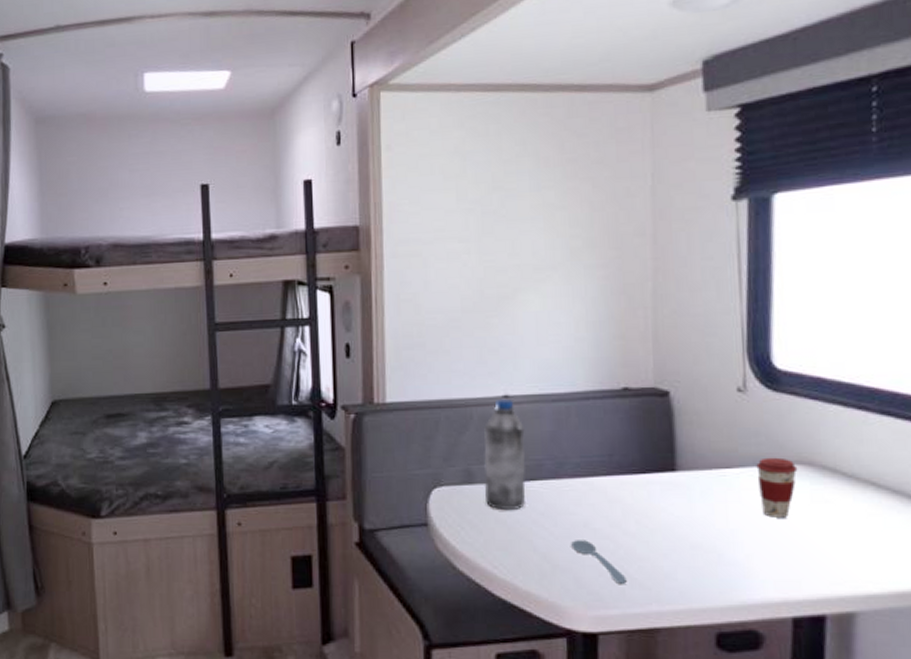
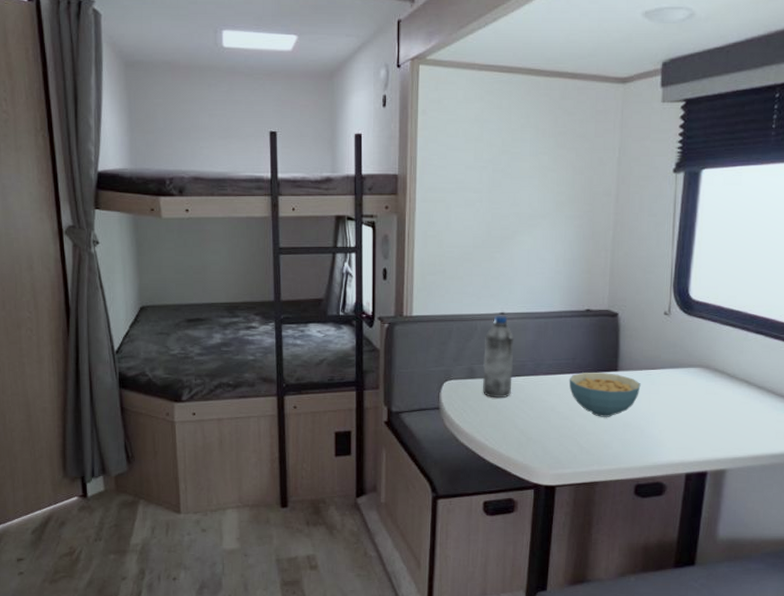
spoon: present [571,540,627,584] -> none [542,420,578,451]
cereal bowl: none [605,472,712,536] -> present [569,372,641,417]
coffee cup: present [756,457,798,518] -> none [672,362,699,405]

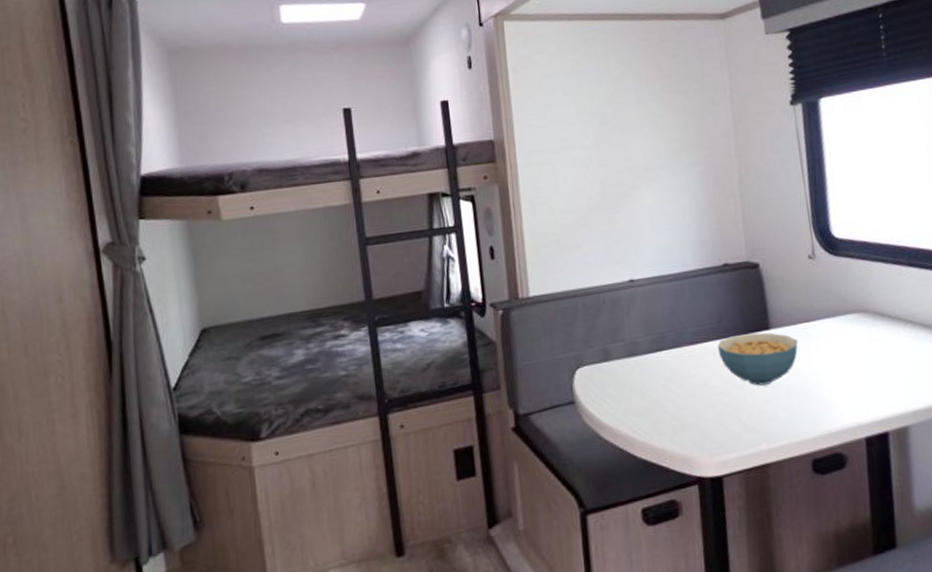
water bottle: present [482,315,514,397] -> none [615,282,656,381]

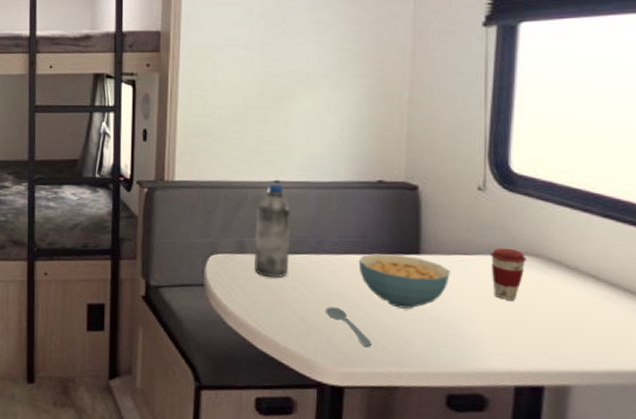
water bottle: none [615,282,656,381] -> present [253,183,291,278]
spoon: none [694,397,741,431] -> present [326,307,372,347]
coffee cup: none [828,308,858,358] -> present [491,248,527,300]

